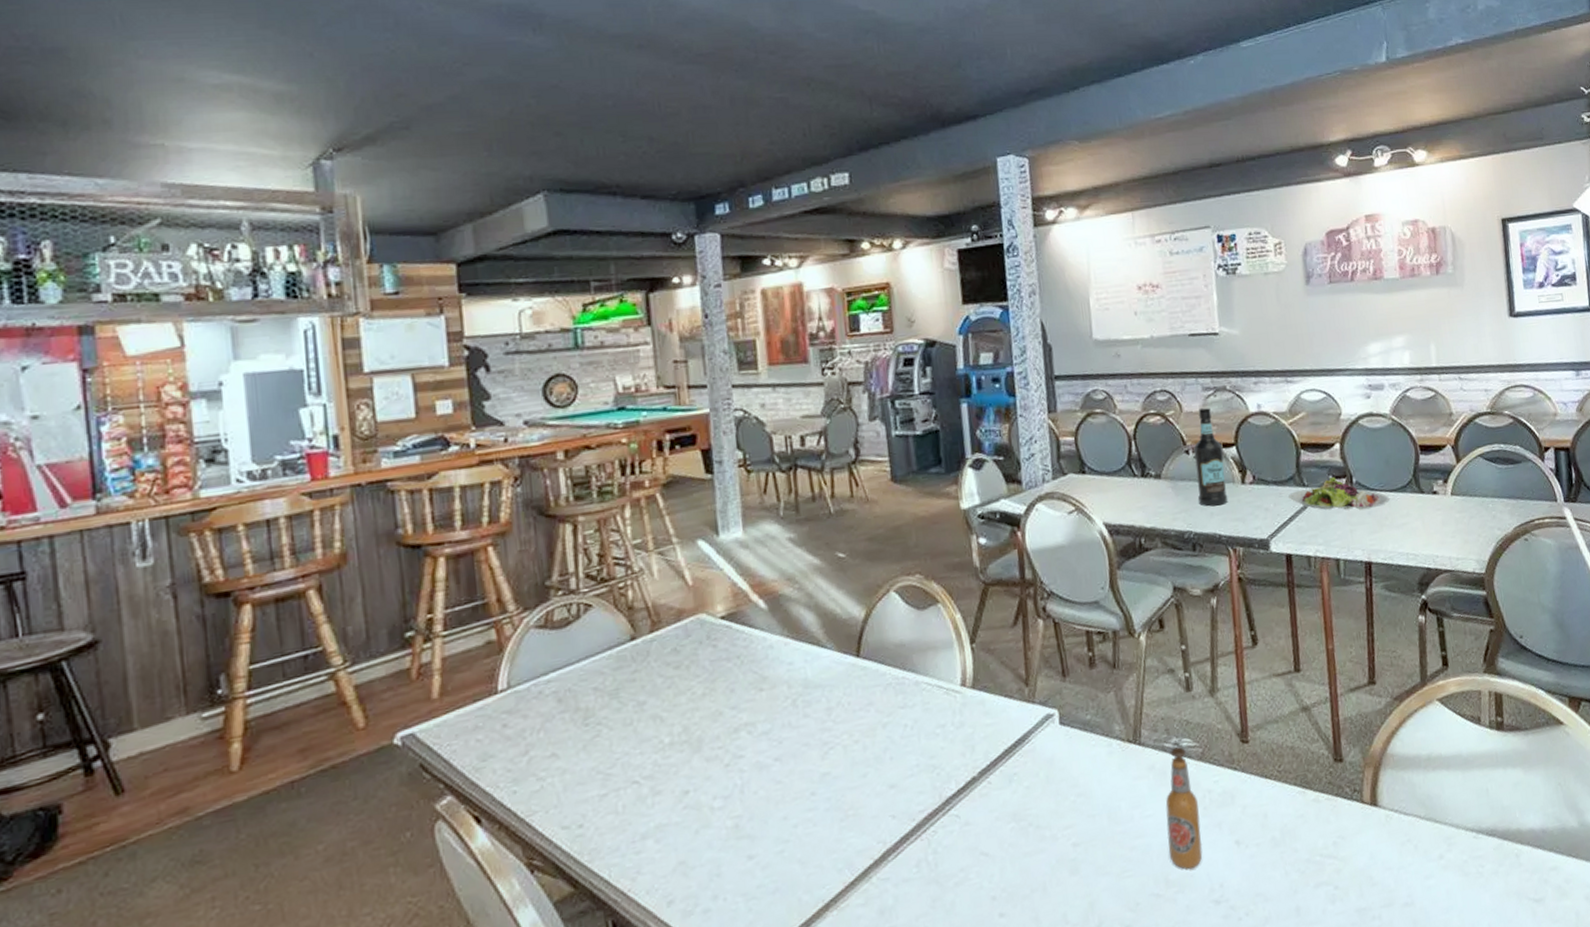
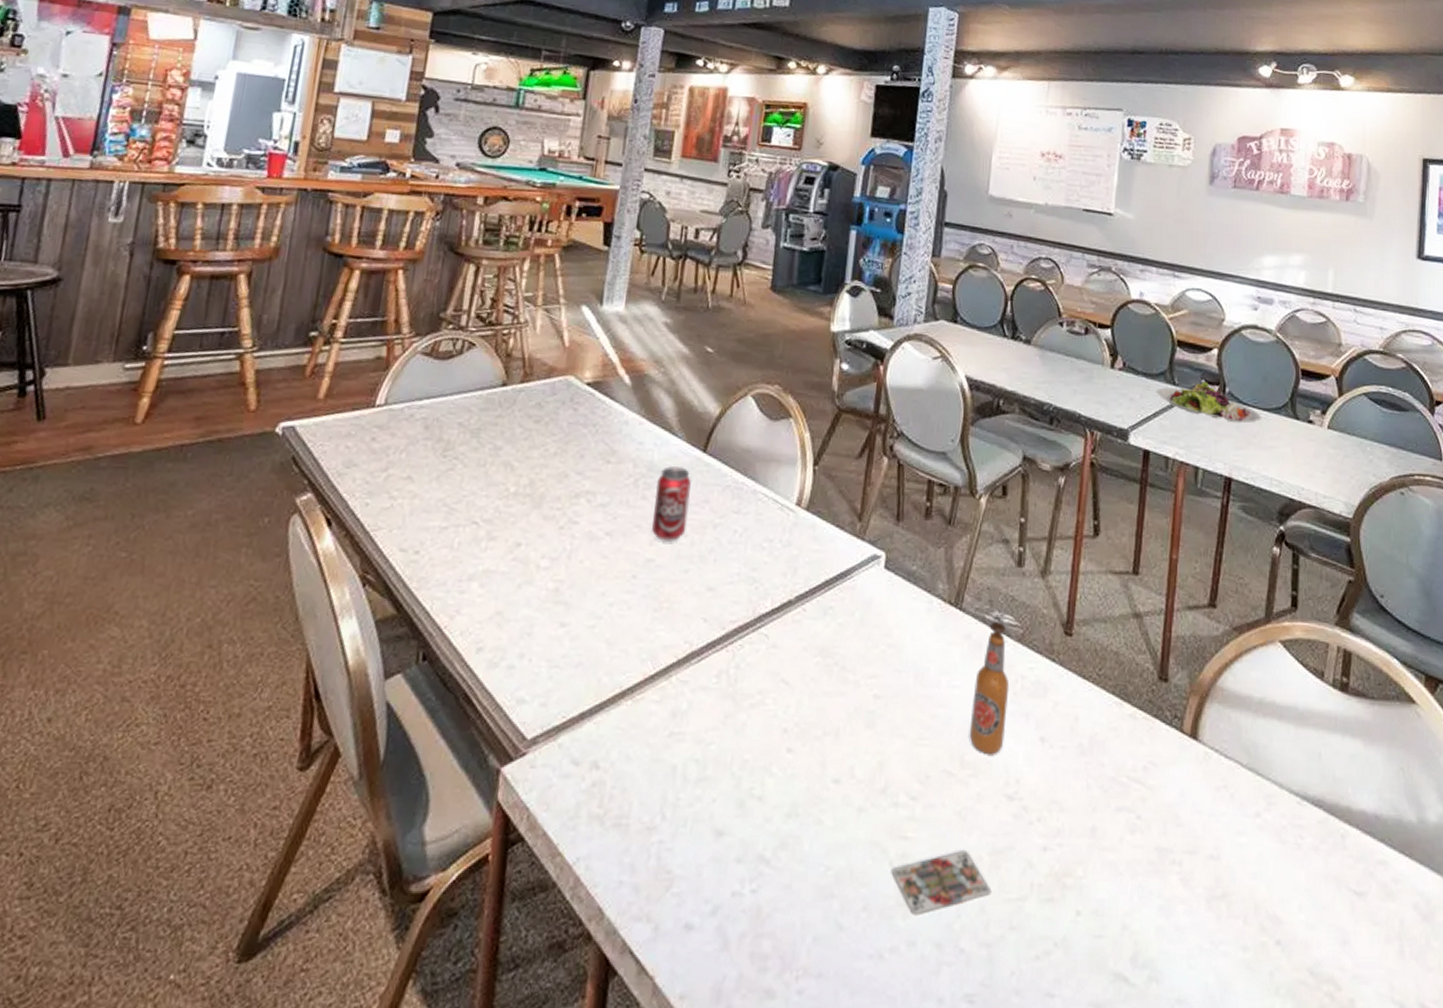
beverage can: none [815,677,856,753] -> present [652,466,691,543]
root beer: present [1194,407,1228,507] -> none [1064,283,1098,385]

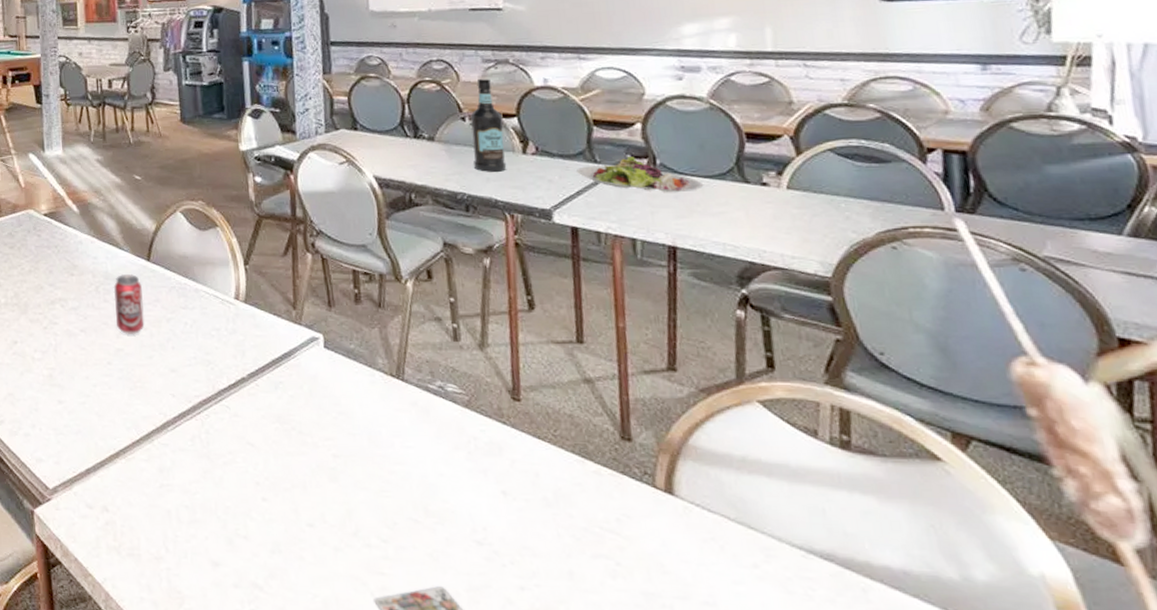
beer bottle: present [969,622,1010,754] -> none [427,391,465,505]
root beer: none [1064,283,1098,385] -> present [470,78,507,172]

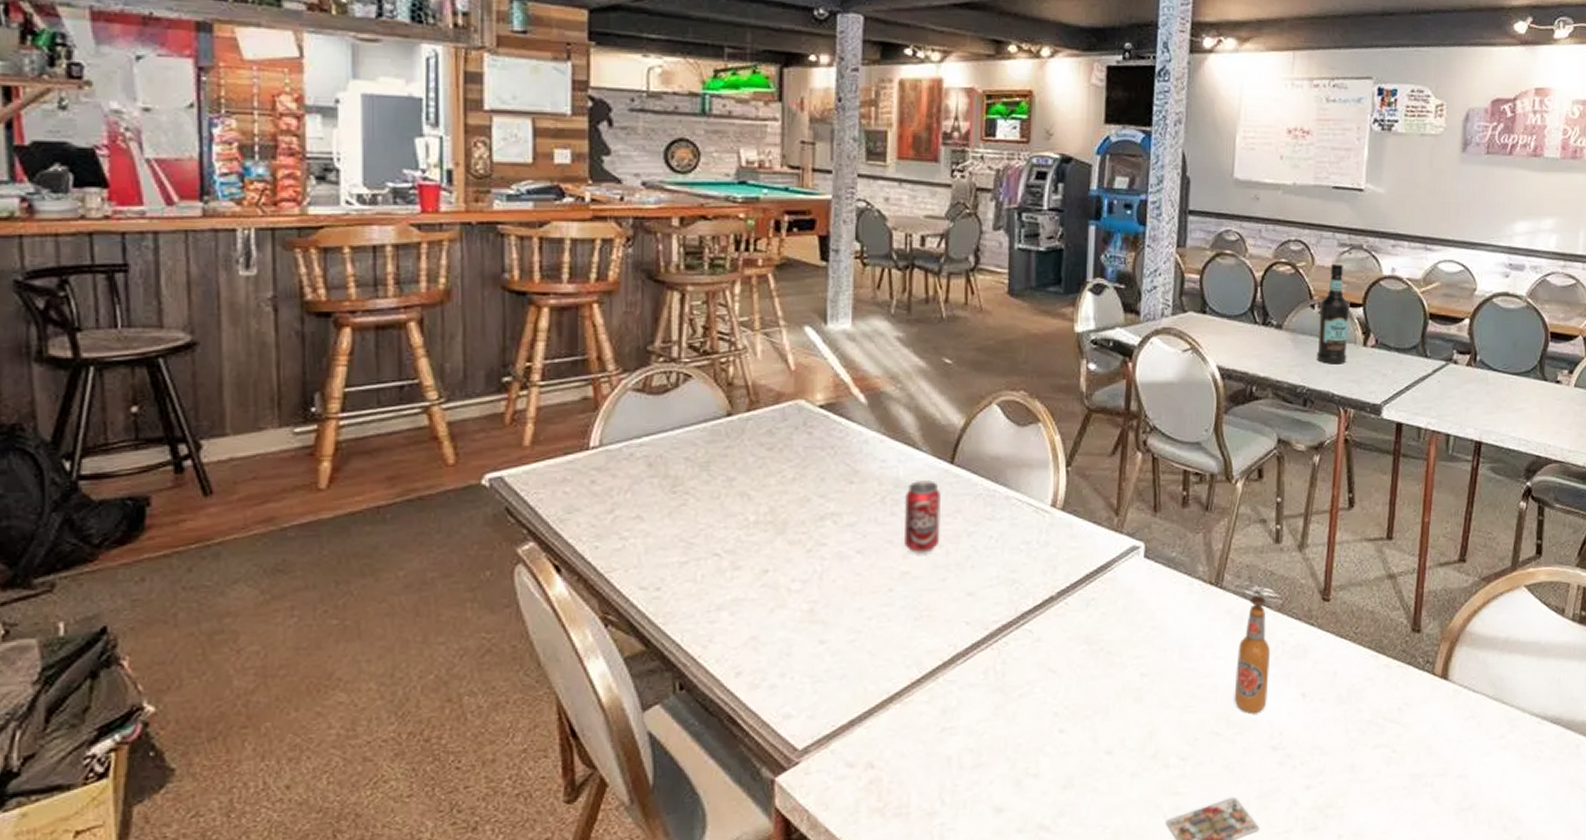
beer bottle: none [427,391,465,505] -> present [1234,596,1271,713]
salad plate: present [577,156,704,192] -> none [1409,352,1512,388]

